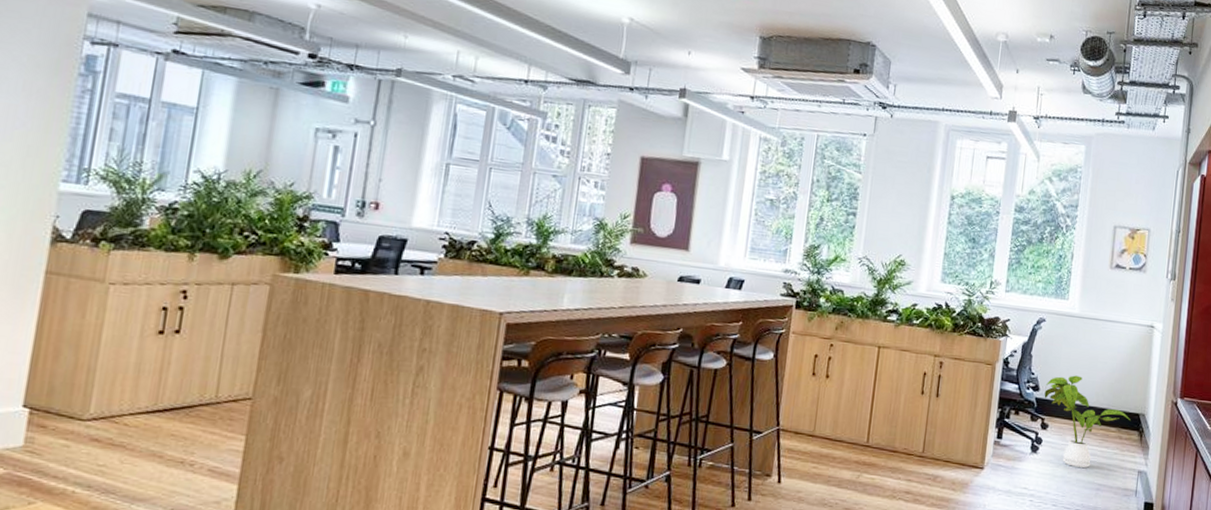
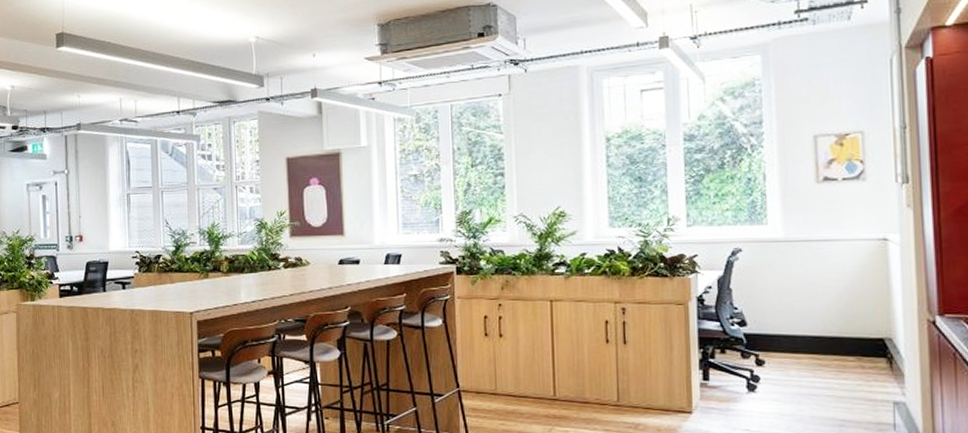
house plant: present [1044,375,1131,469] -> none [754,304,873,404]

